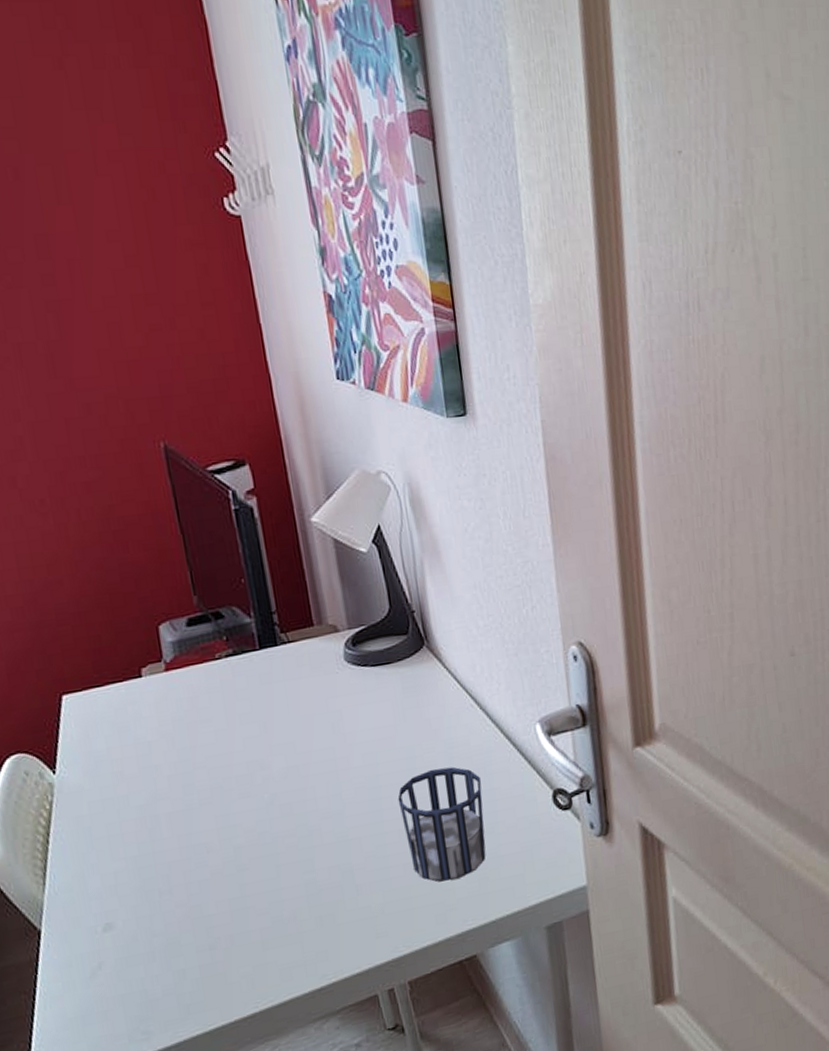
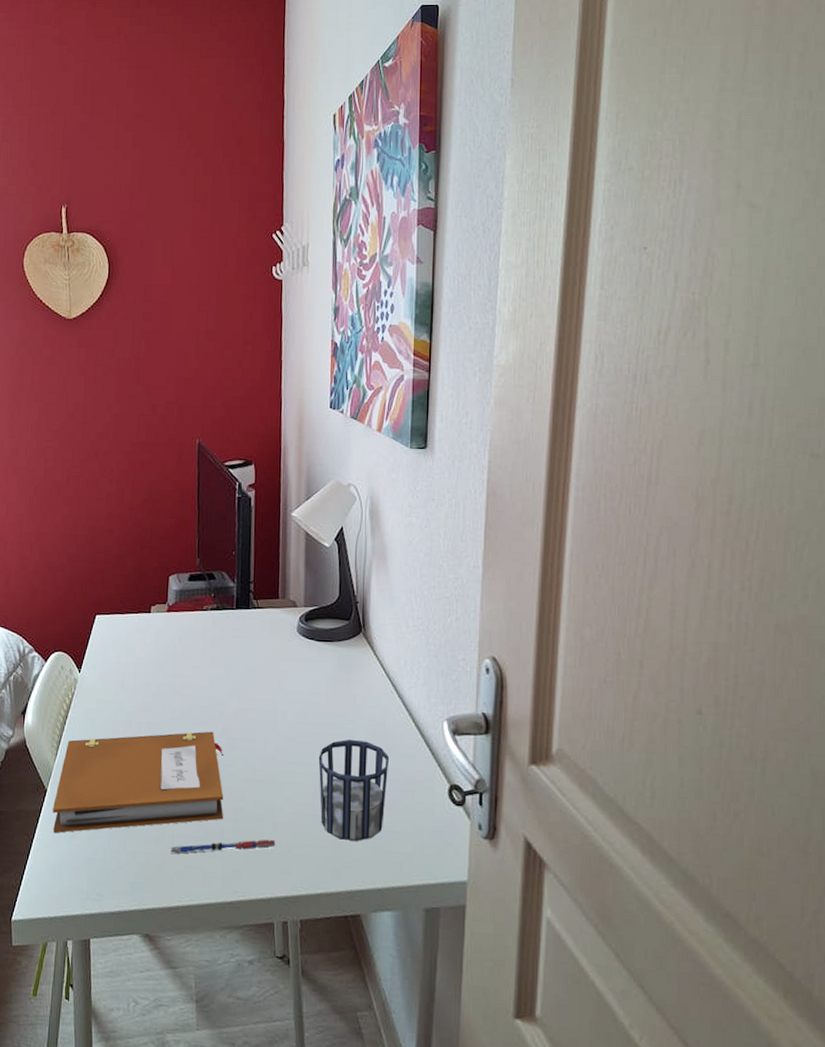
notebook: none [54,802,292,980] -> present [52,731,224,833]
pen: none [231,904,364,958] -> present [171,839,276,854]

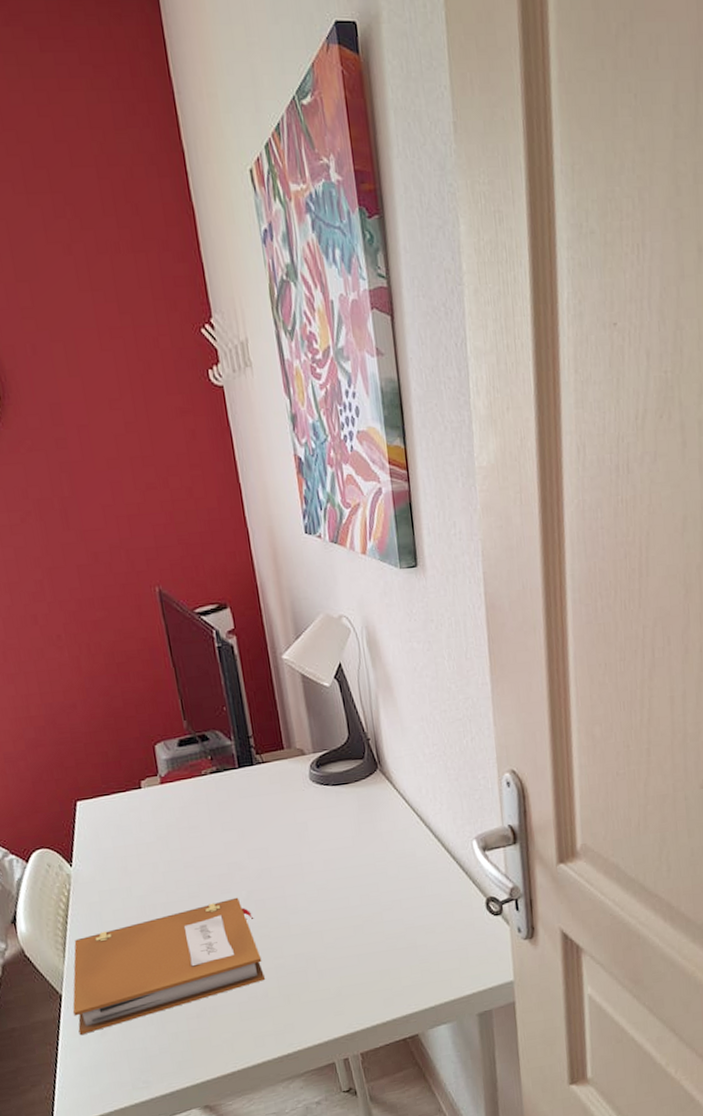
pen: present [171,839,276,854] -> none [215,987,324,1026]
cup: present [318,739,390,841] -> none [353,874,428,972]

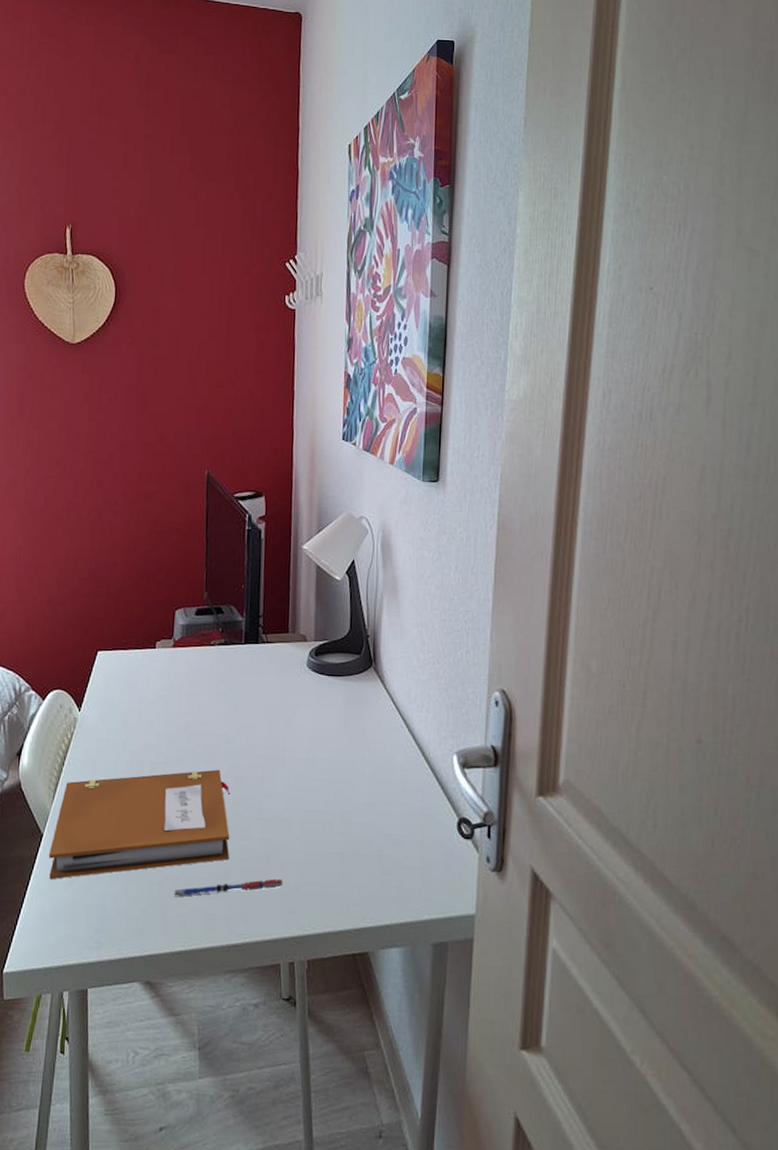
pen: none [215,987,324,1026] -> present [174,878,283,898]

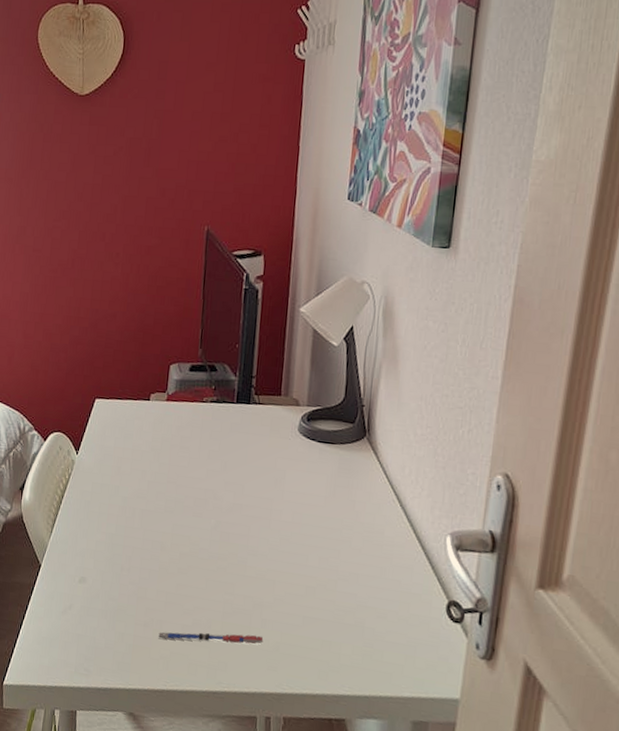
notebook: present [48,769,230,880] -> none [45,519,216,612]

